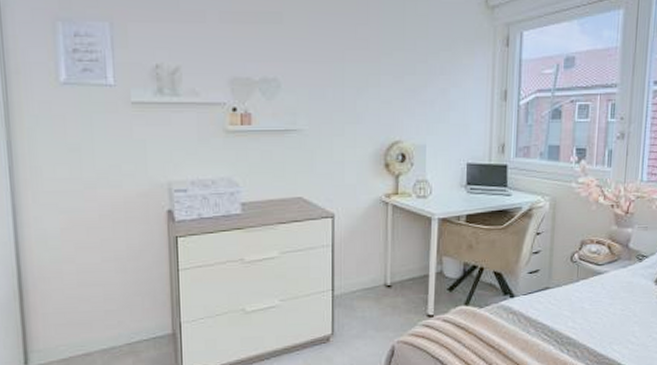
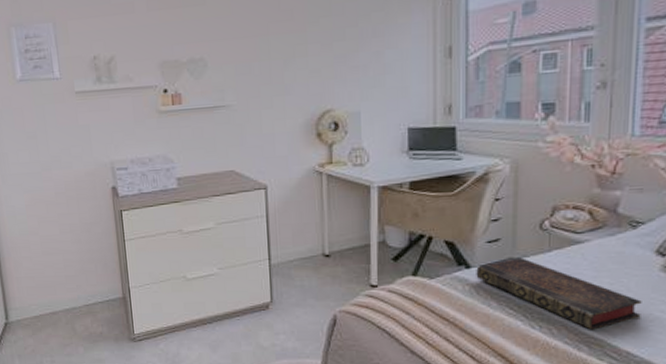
book: none [518,286,644,352] -> present [476,256,642,330]

